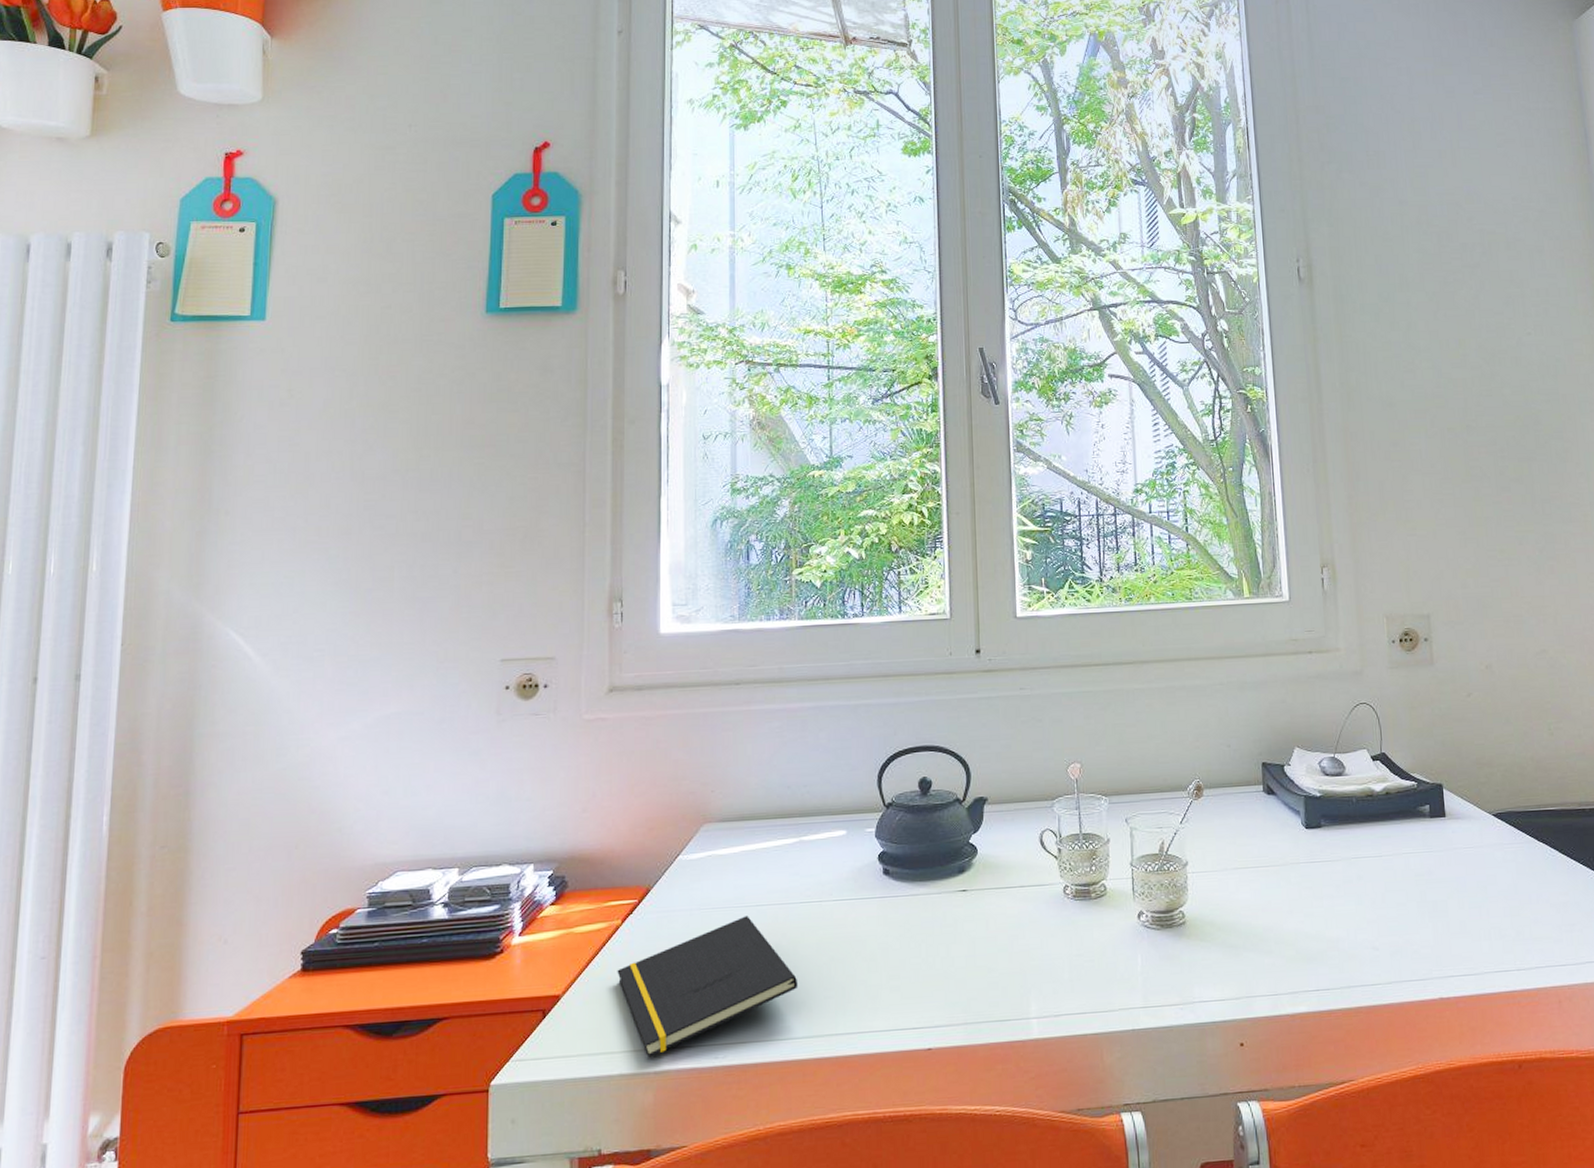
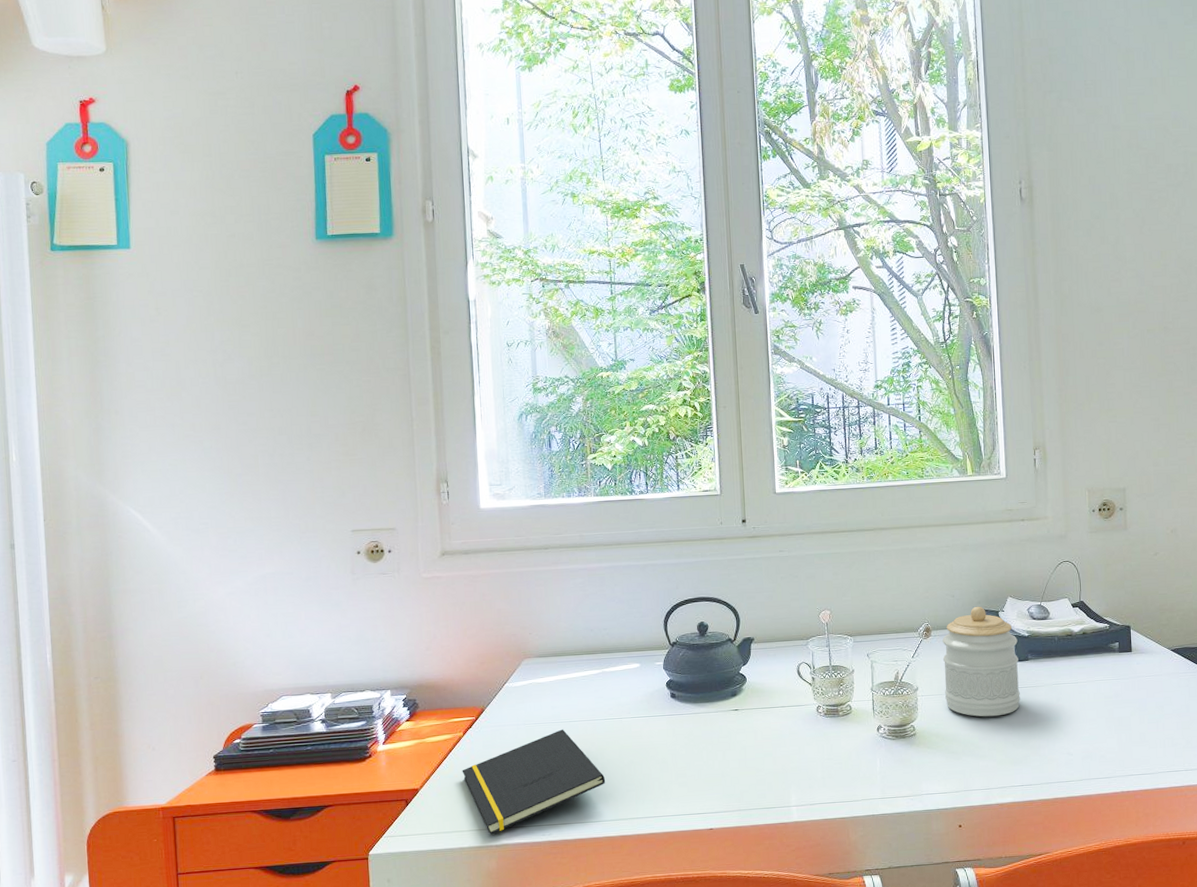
jar: none [1217,758,1313,900] -> present [942,606,1020,717]

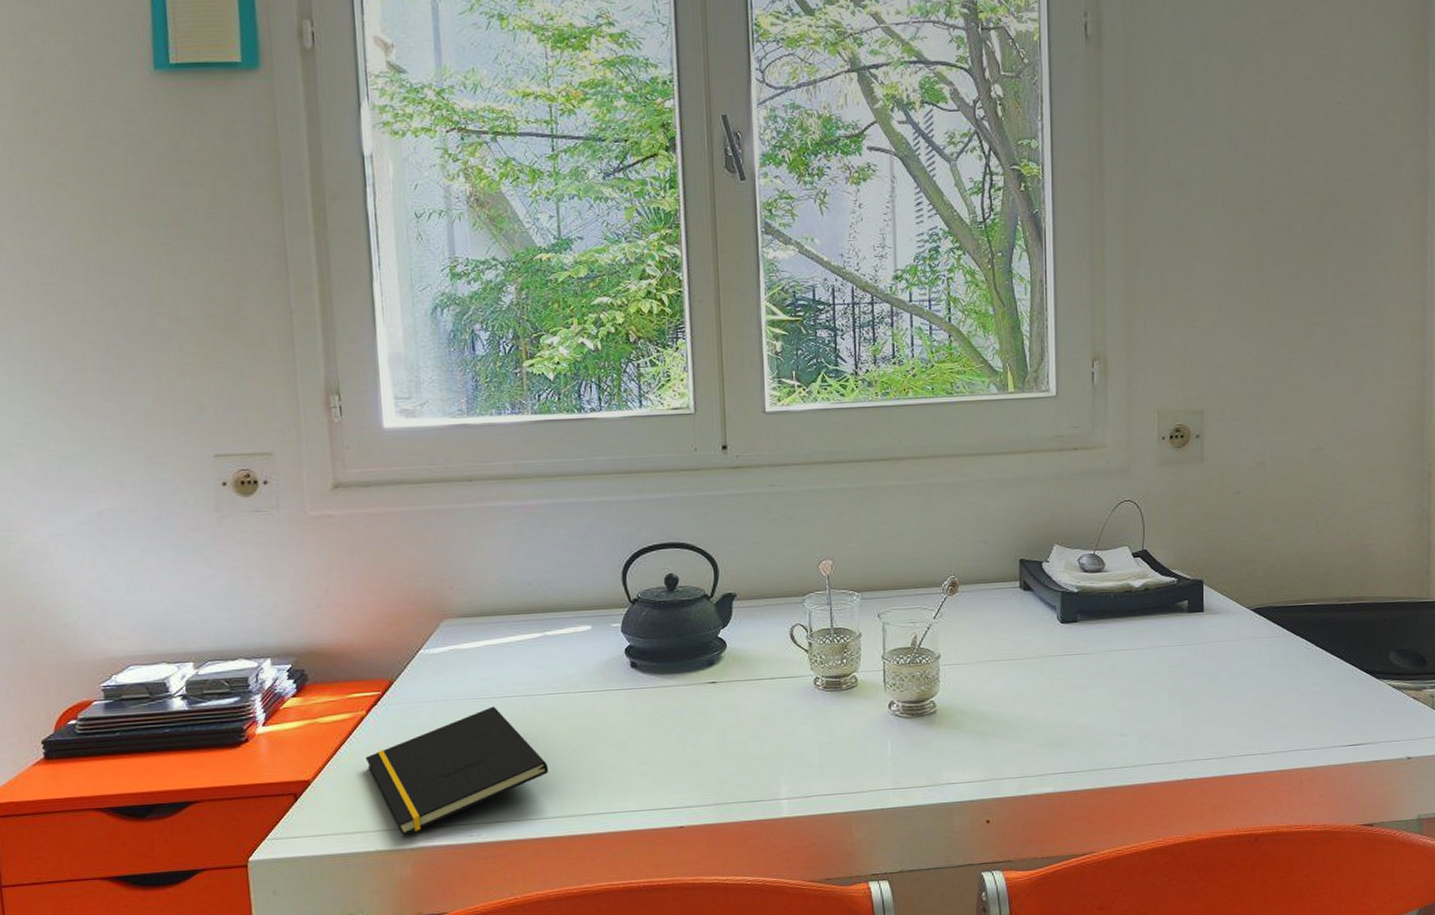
jar: present [942,606,1020,717] -> none [972,555,1066,691]

